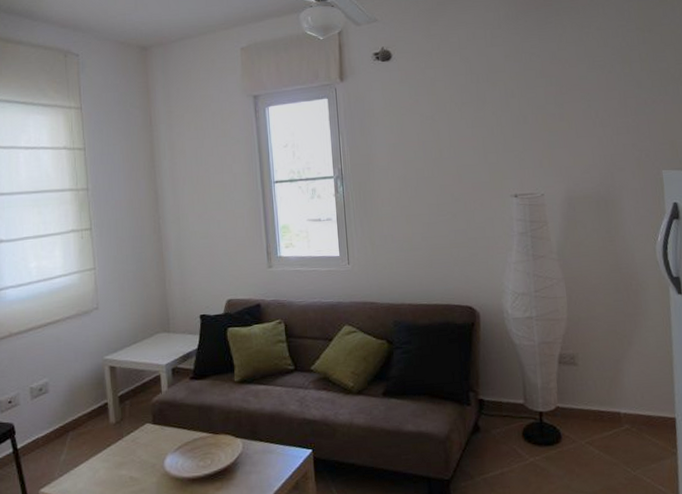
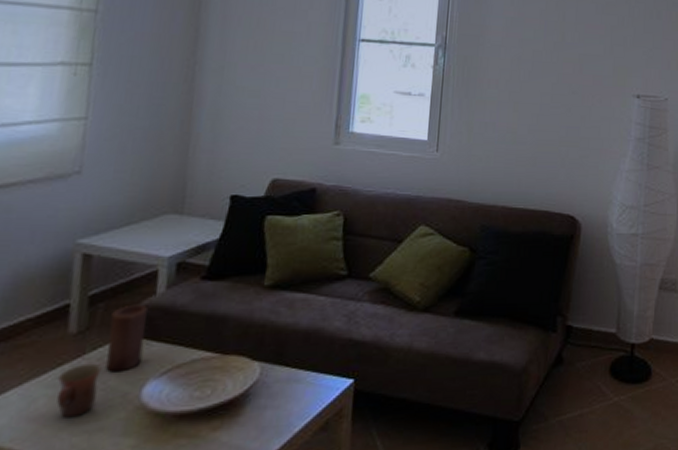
mug: none [110,443,136,483] -> present [56,363,102,418]
candle: none [135,400,161,450] -> present [106,304,147,373]

